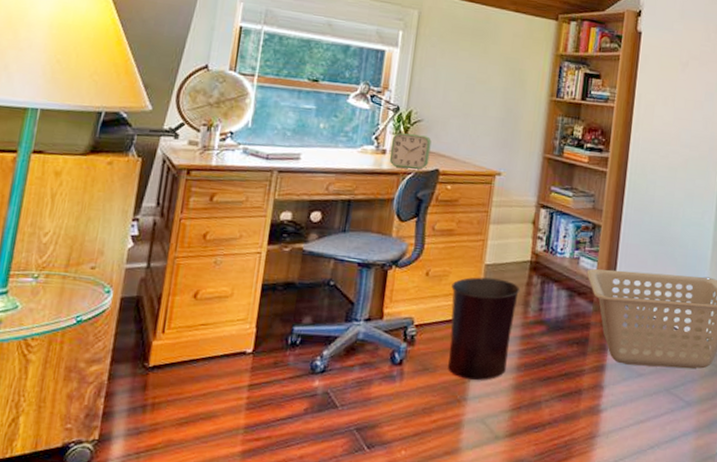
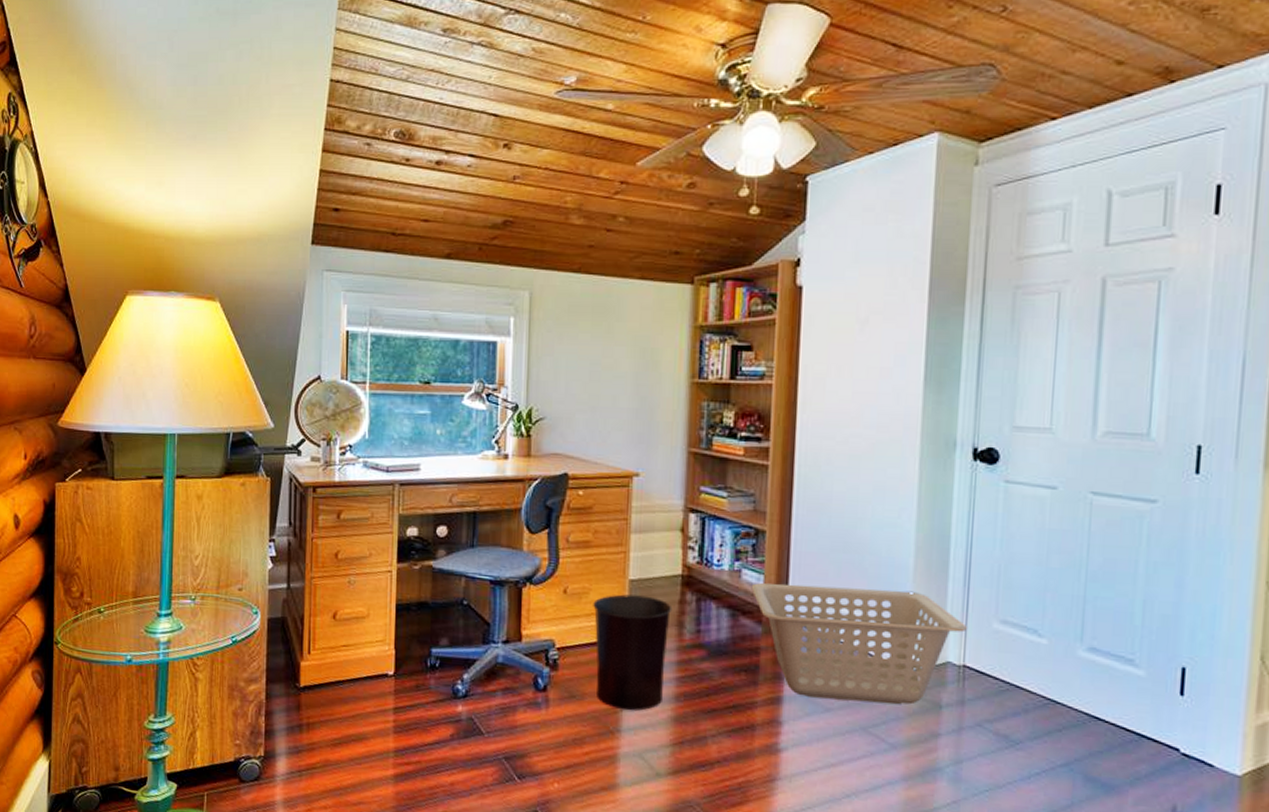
alarm clock: present [389,133,432,169] -> none [512,433,557,474]

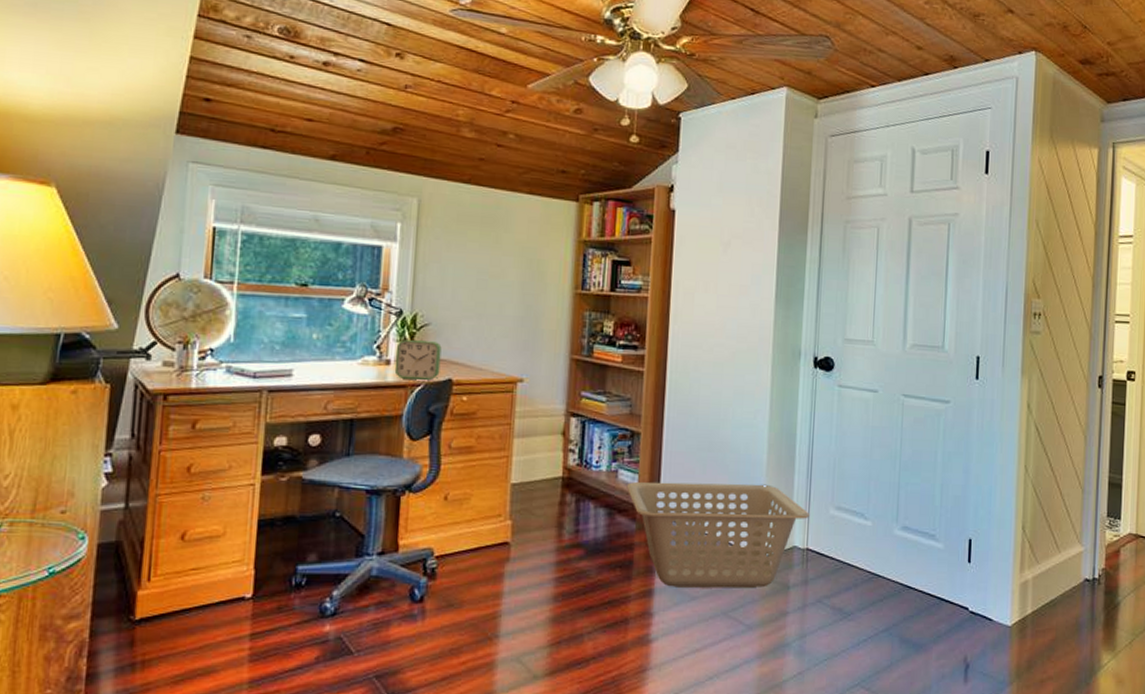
alarm clock: none [512,433,557,474] -> present [394,339,442,380]
waste bin: present [593,594,673,711] -> none [474,498,553,614]

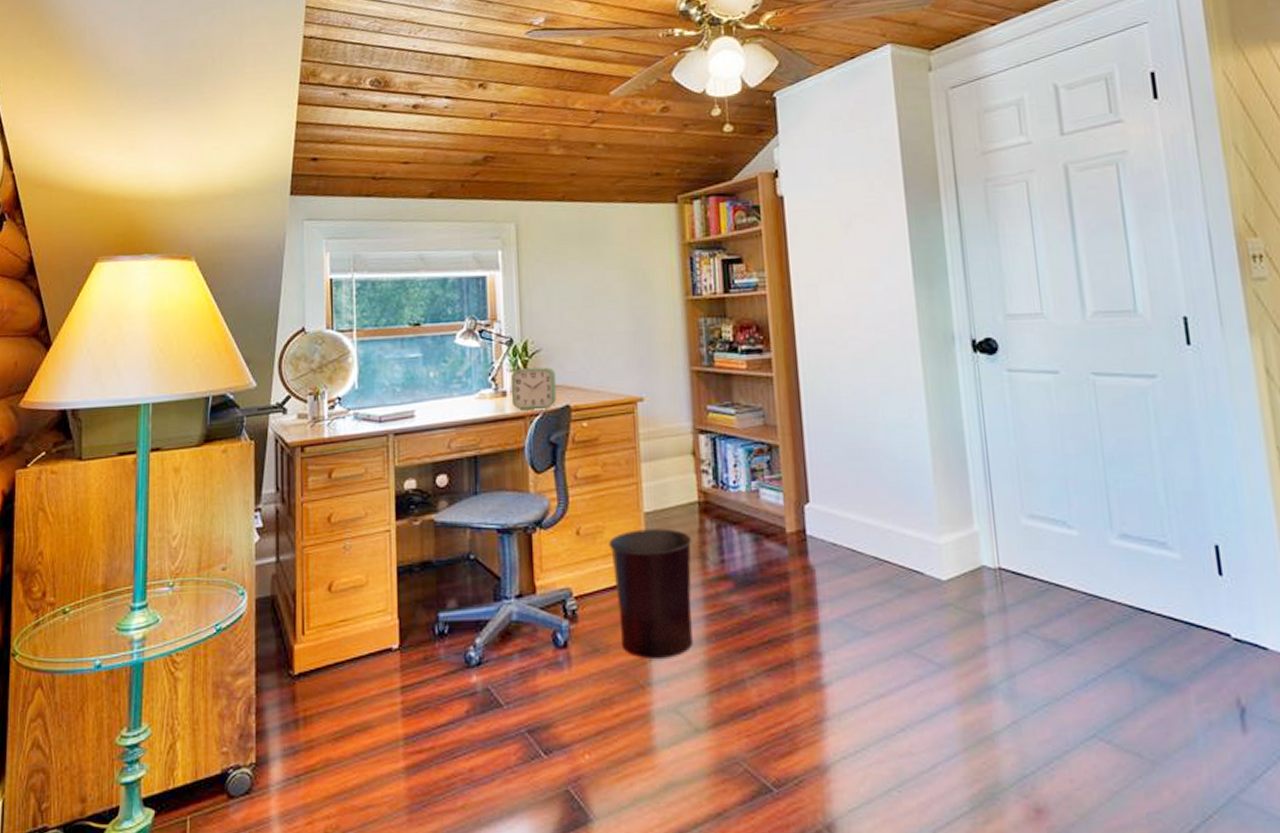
waste bin: none [474,498,553,614] -> present [609,528,693,658]
laundry basket: present [626,481,809,589] -> none [771,495,996,621]

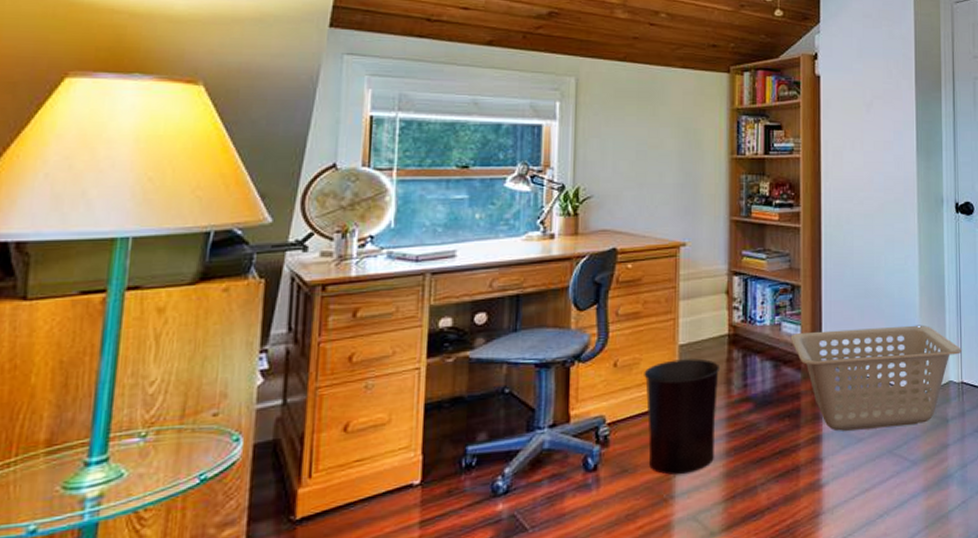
alarm clock: present [510,367,557,409] -> none [559,212,605,251]
laundry basket: none [771,495,996,621] -> present [790,326,962,431]

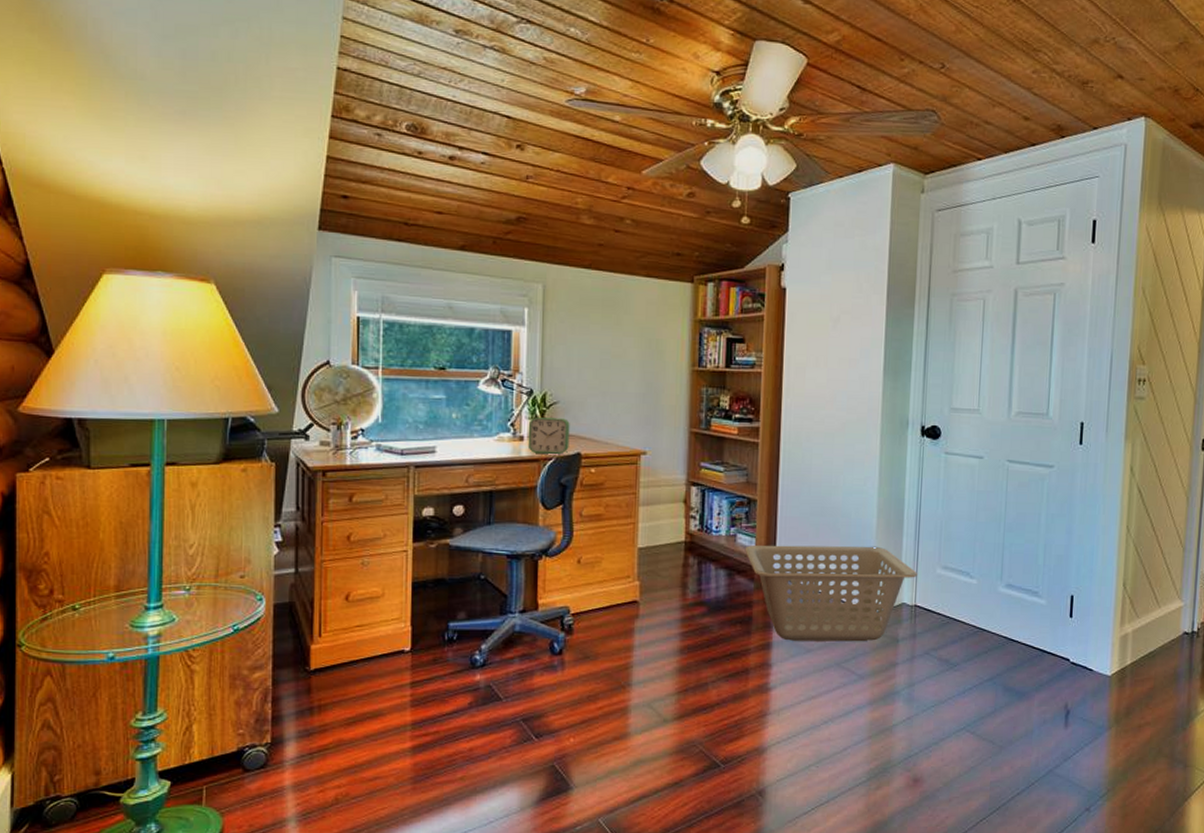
alarm clock: none [559,212,605,251] -> present [527,416,570,454]
waste bin: present [644,358,721,475] -> none [605,561,677,665]

